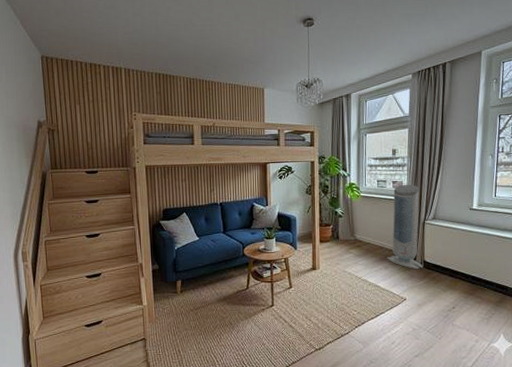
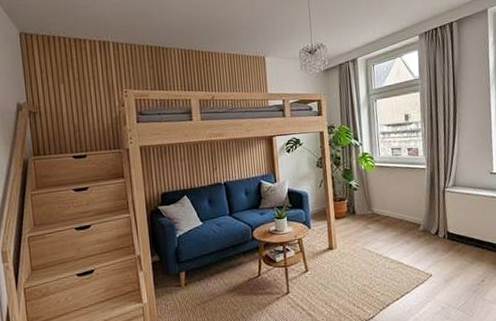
air purifier: present [387,185,423,270] -> none [408,151,447,242]

